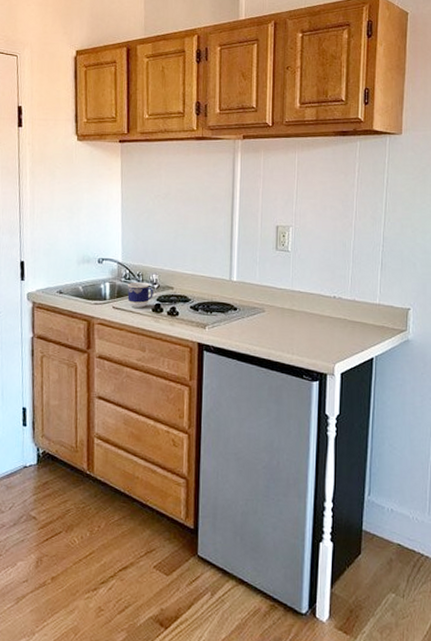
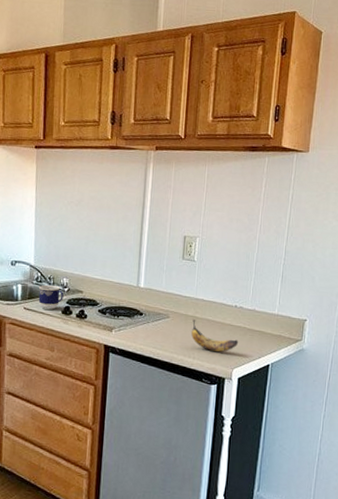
banana: none [289,311,340,346] -> present [191,318,239,352]

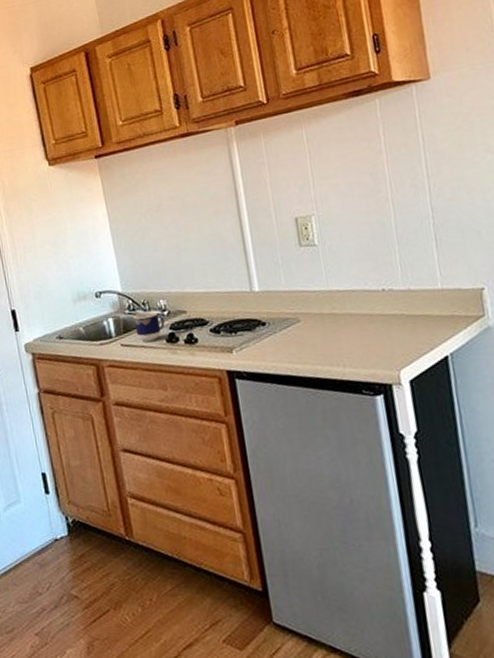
banana: present [191,318,239,352] -> none [330,316,399,353]

